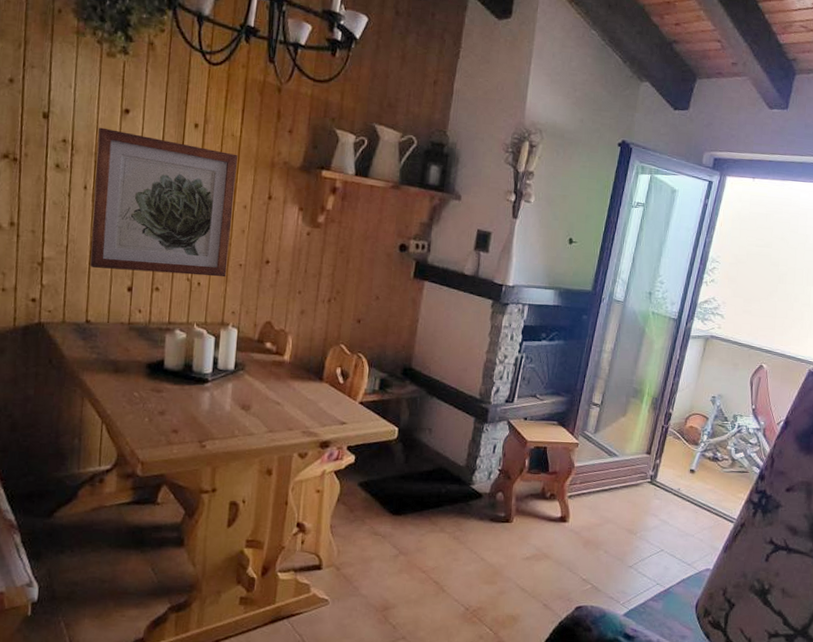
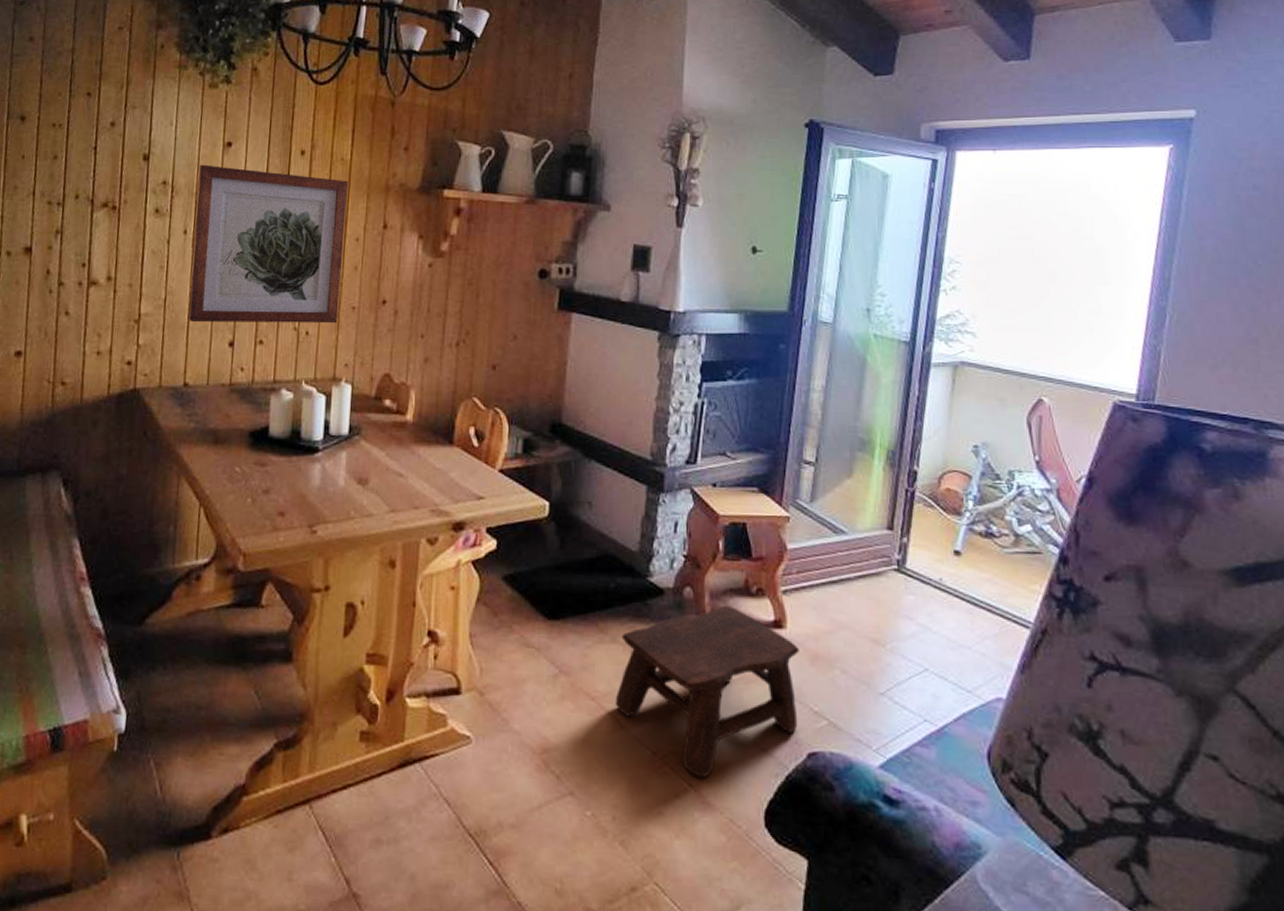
stool: none [440,505,577,625] -> present [615,605,799,778]

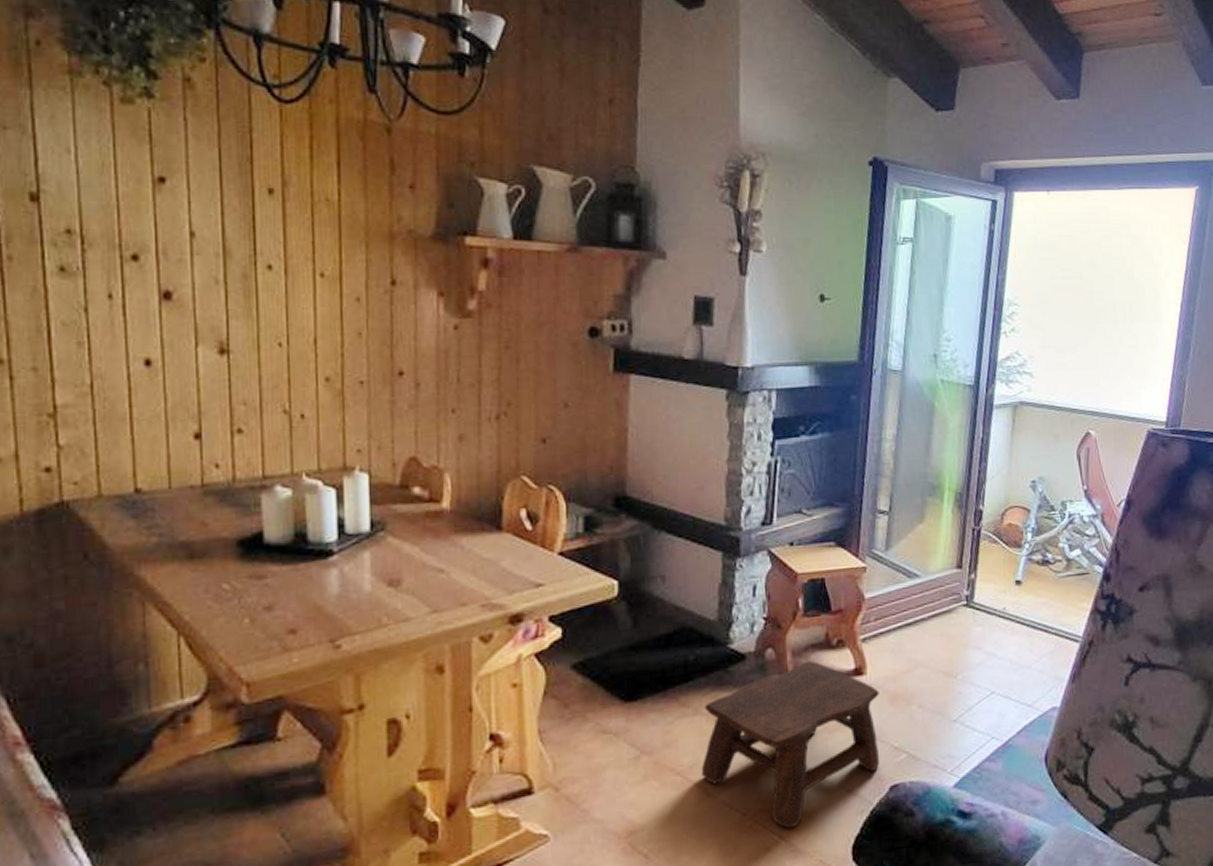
wall art: present [189,164,349,324] -> none [121,207,342,413]

